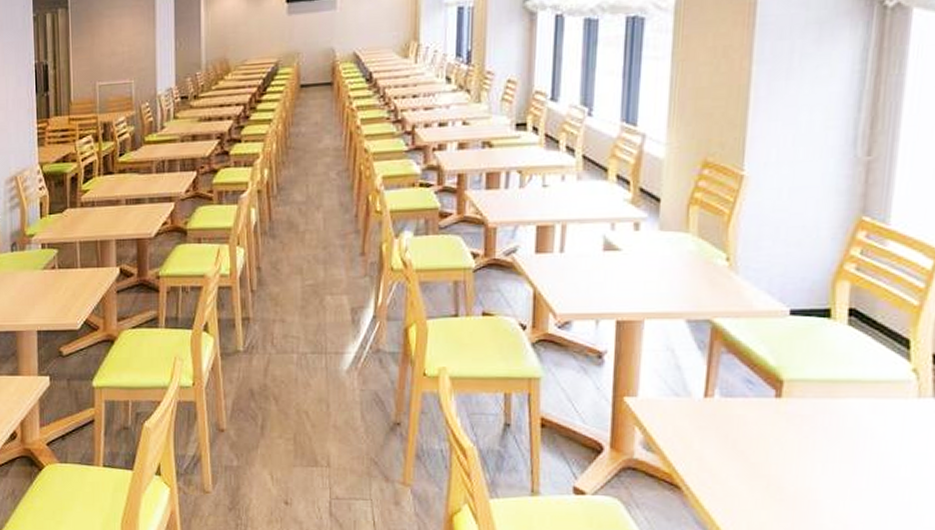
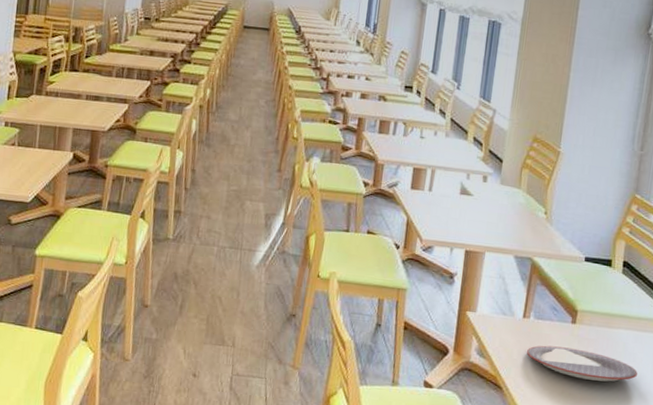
plate: none [711,429,878,468] -> present [526,345,638,382]

